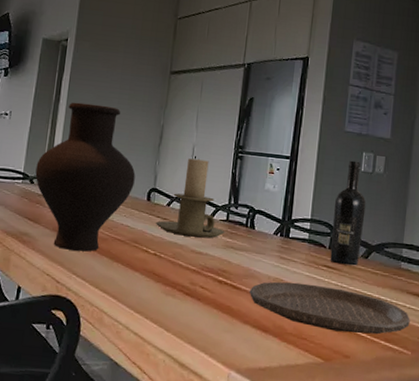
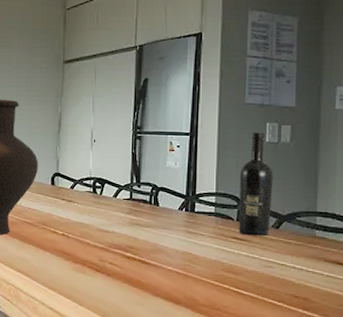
candle holder: present [155,158,225,239] -> none [61,141,130,217]
plate: present [249,281,410,335] -> none [158,255,329,303]

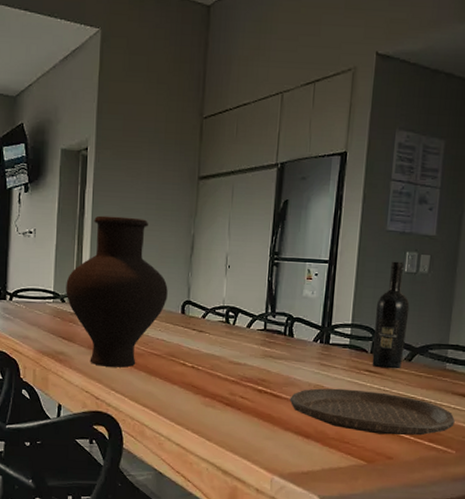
plate: none [158,255,329,303] -> present [289,388,455,436]

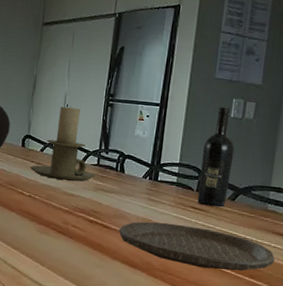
candle holder: none [191,267,263,349] -> present [29,106,96,182]

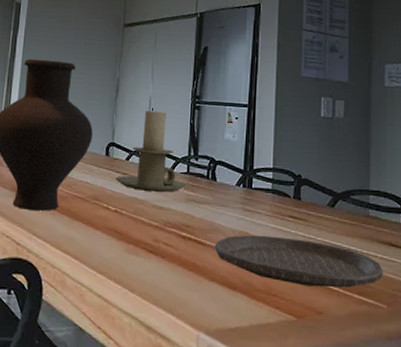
wine bottle: present [197,106,235,208] -> none [295,106,329,216]

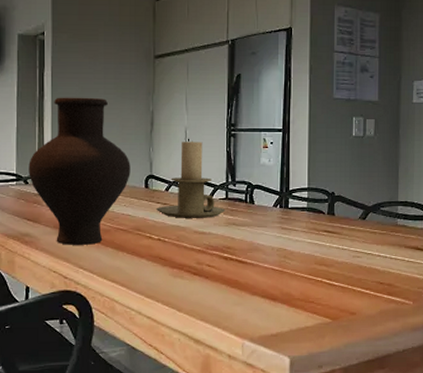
plate: present [214,235,383,288] -> none [255,250,410,292]

